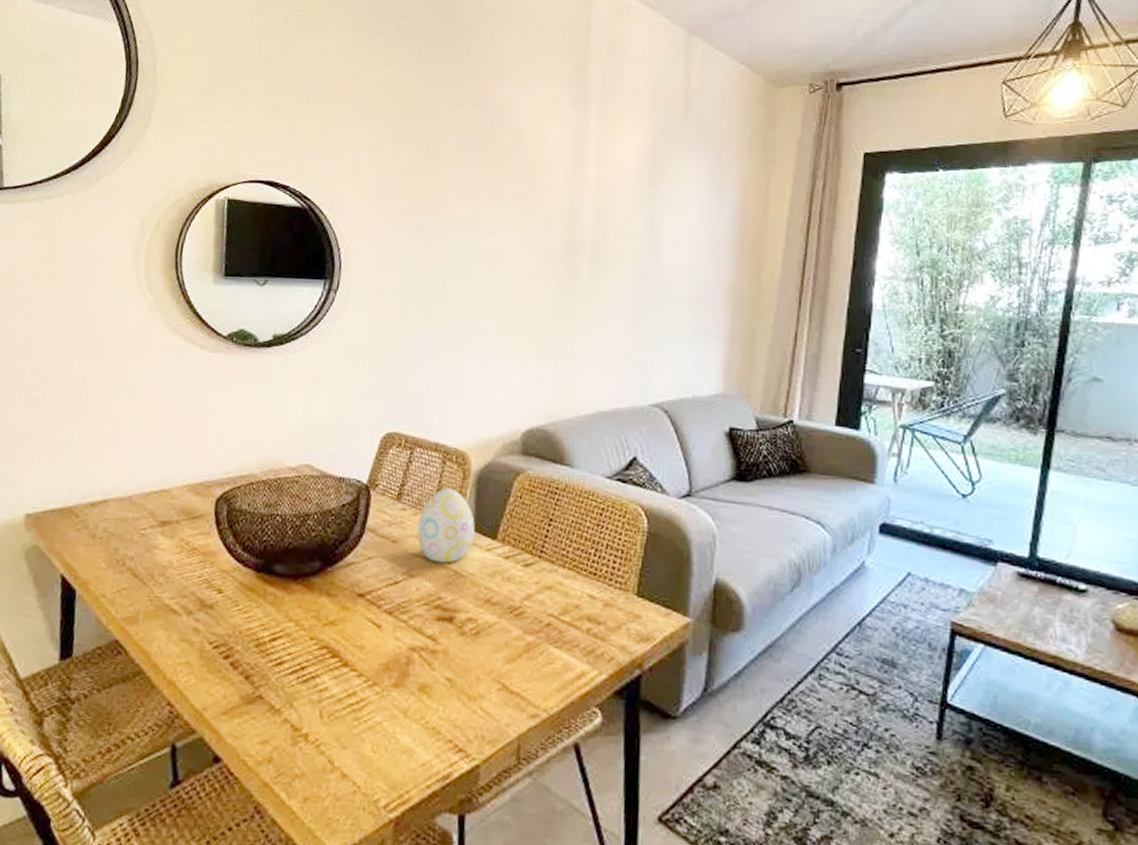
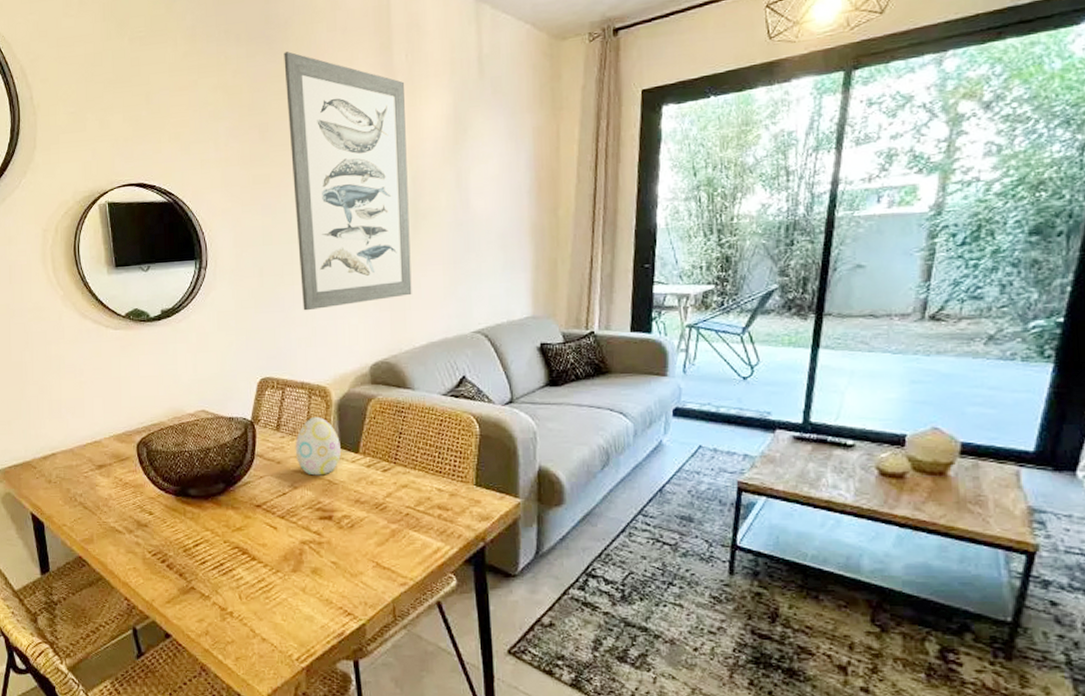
wall art: none [449,57,598,357] -> present [284,51,412,311]

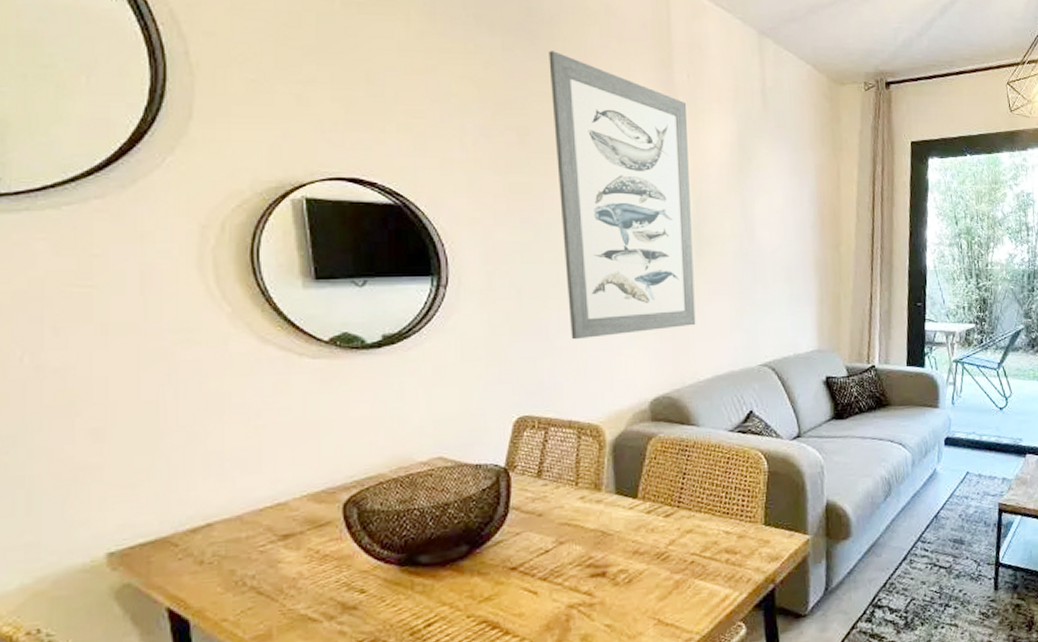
decorative egg: present [295,417,341,476] -> none [560,460,616,528]

